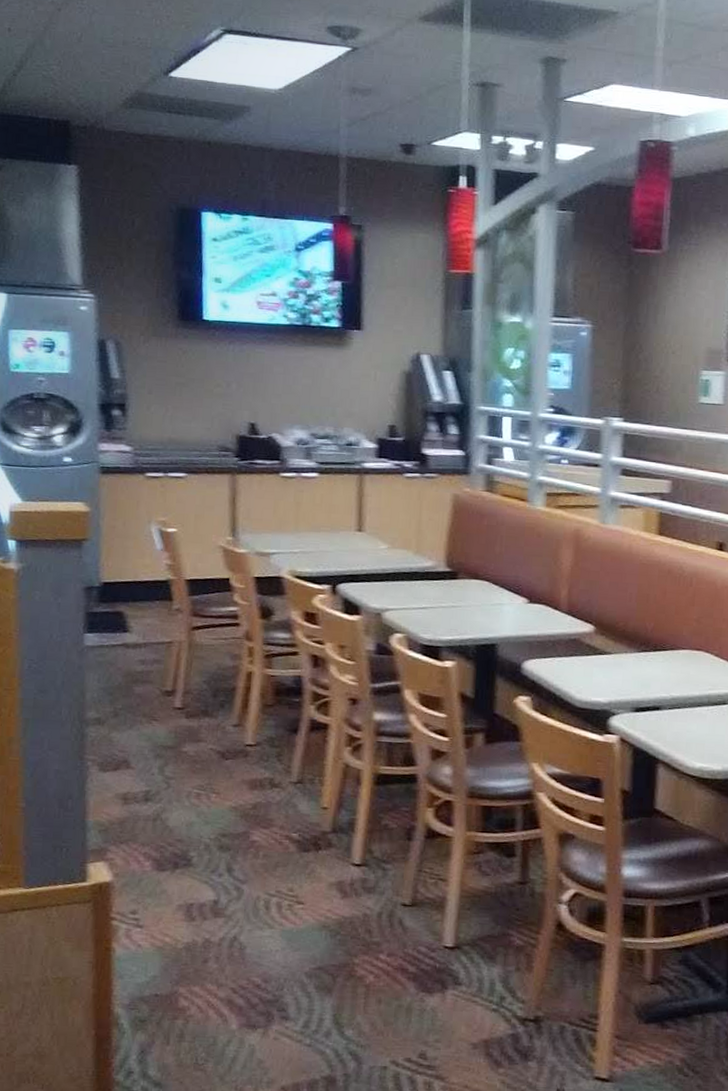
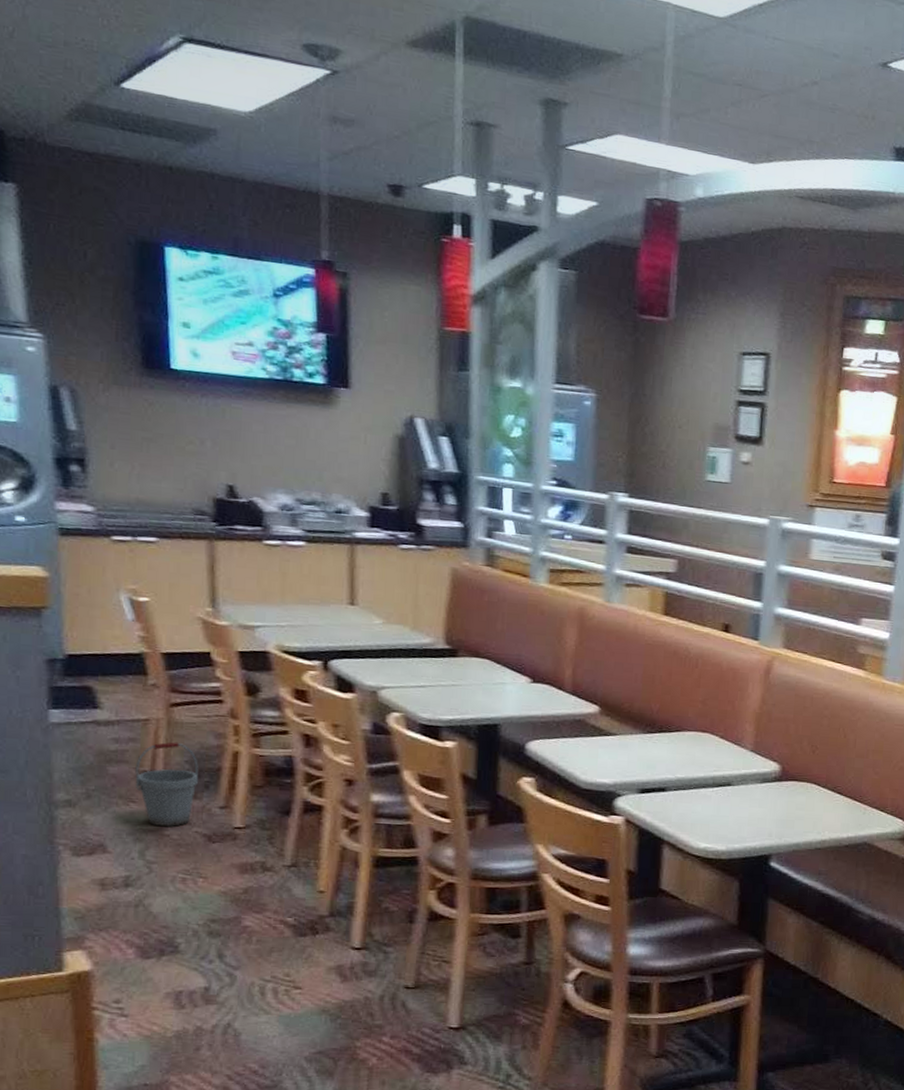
bucket: none [158,663,216,744] -> present [135,742,199,826]

